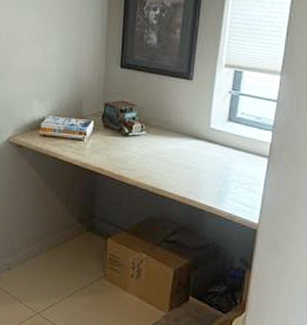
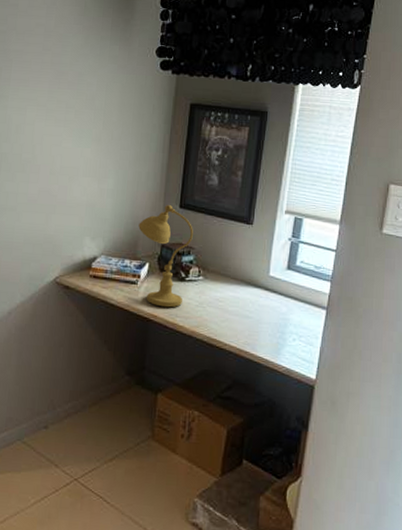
desk lamp: none [82,65,135,161] -> present [138,204,193,308]

